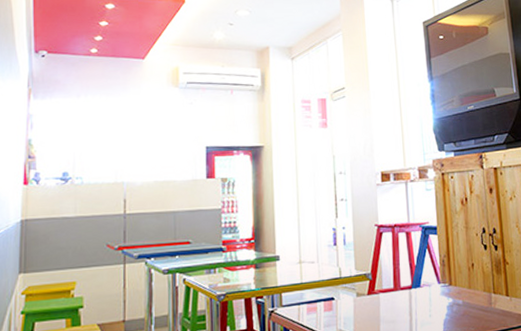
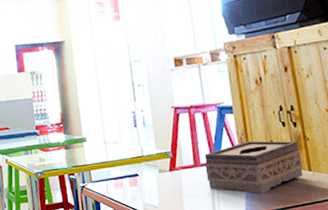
tissue box: none [405,264,501,320] -> present [204,141,303,194]

